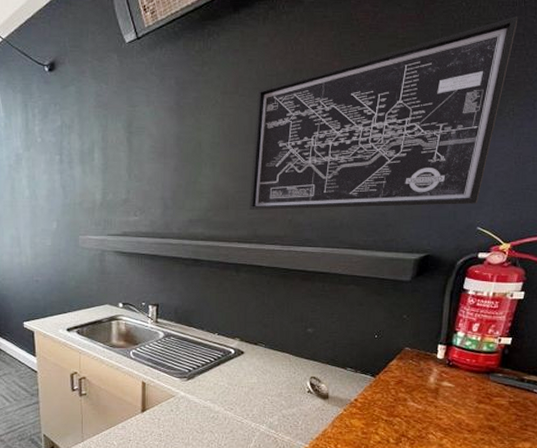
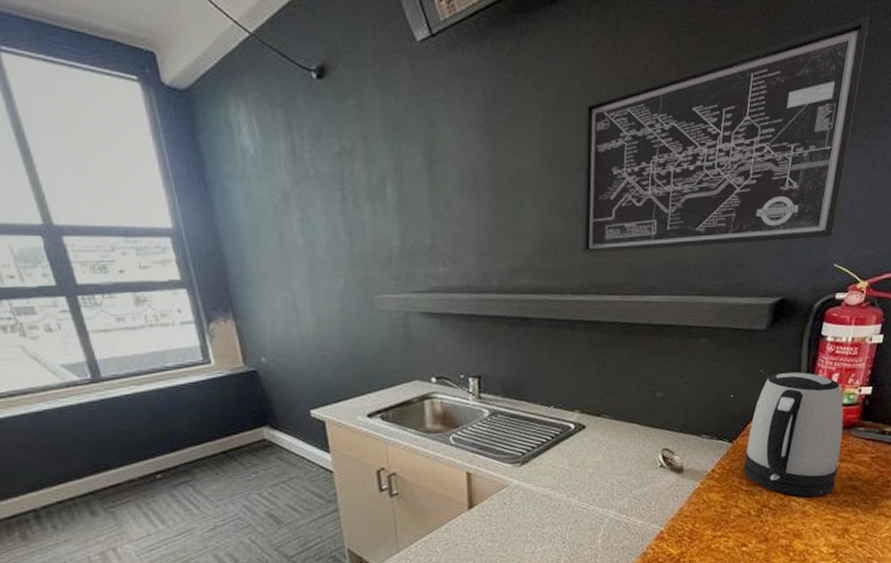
kettle: none [384,319,482,432] -> present [743,372,843,497]

